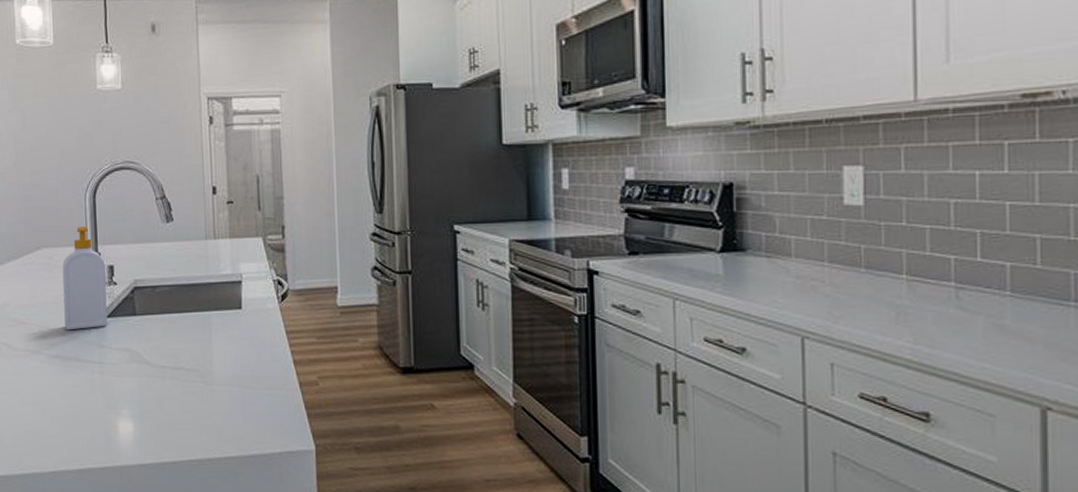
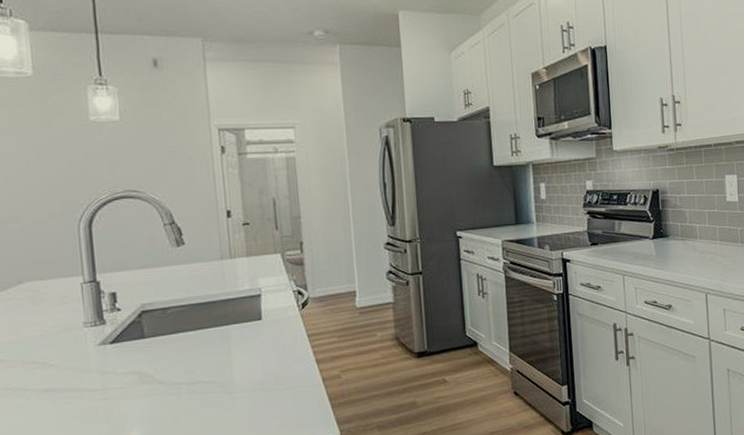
soap bottle: present [62,226,107,331] -> none [51,256,111,362]

